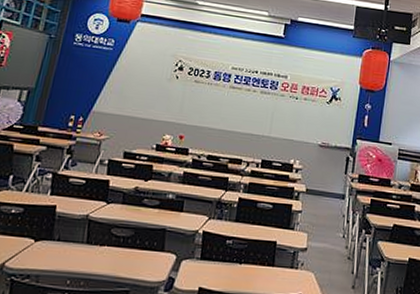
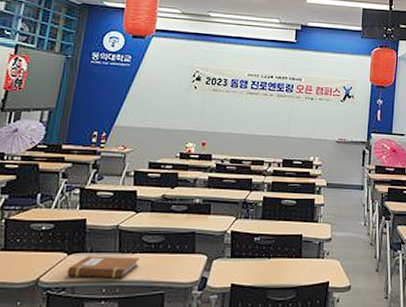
notebook: none [32,244,108,271] -> present [66,256,140,279]

